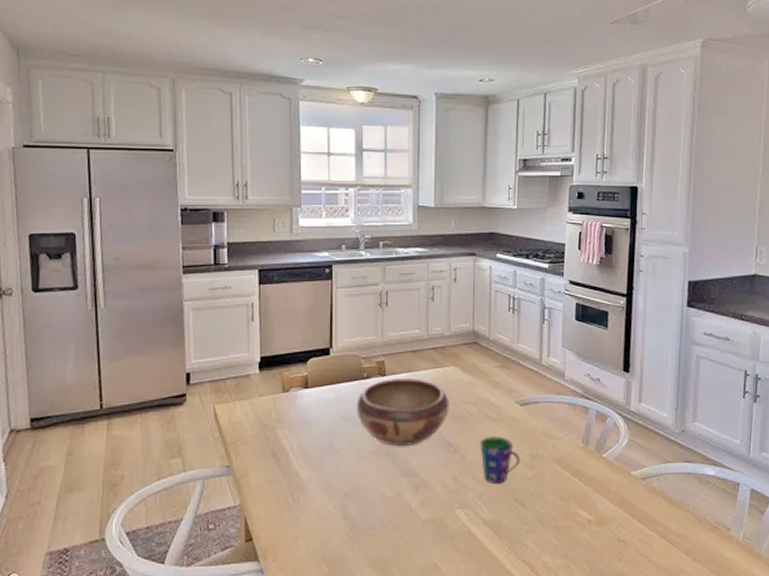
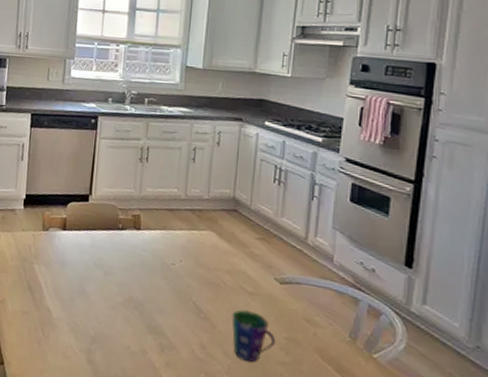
decorative bowl: present [356,378,449,446] -> none [109,233,203,304]

